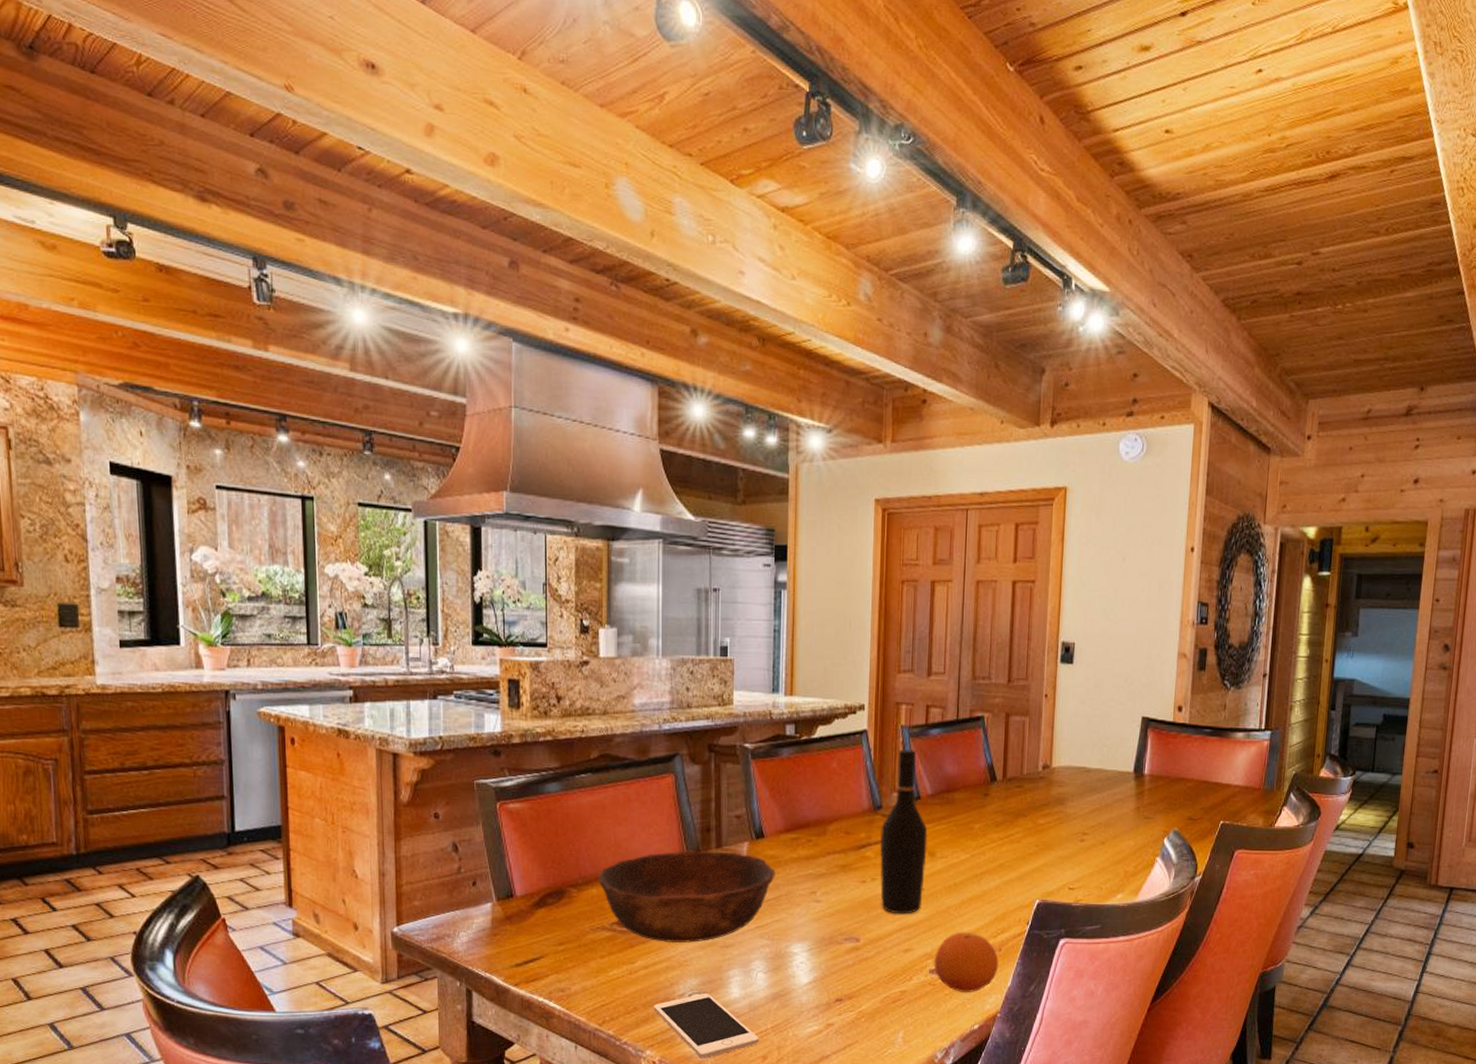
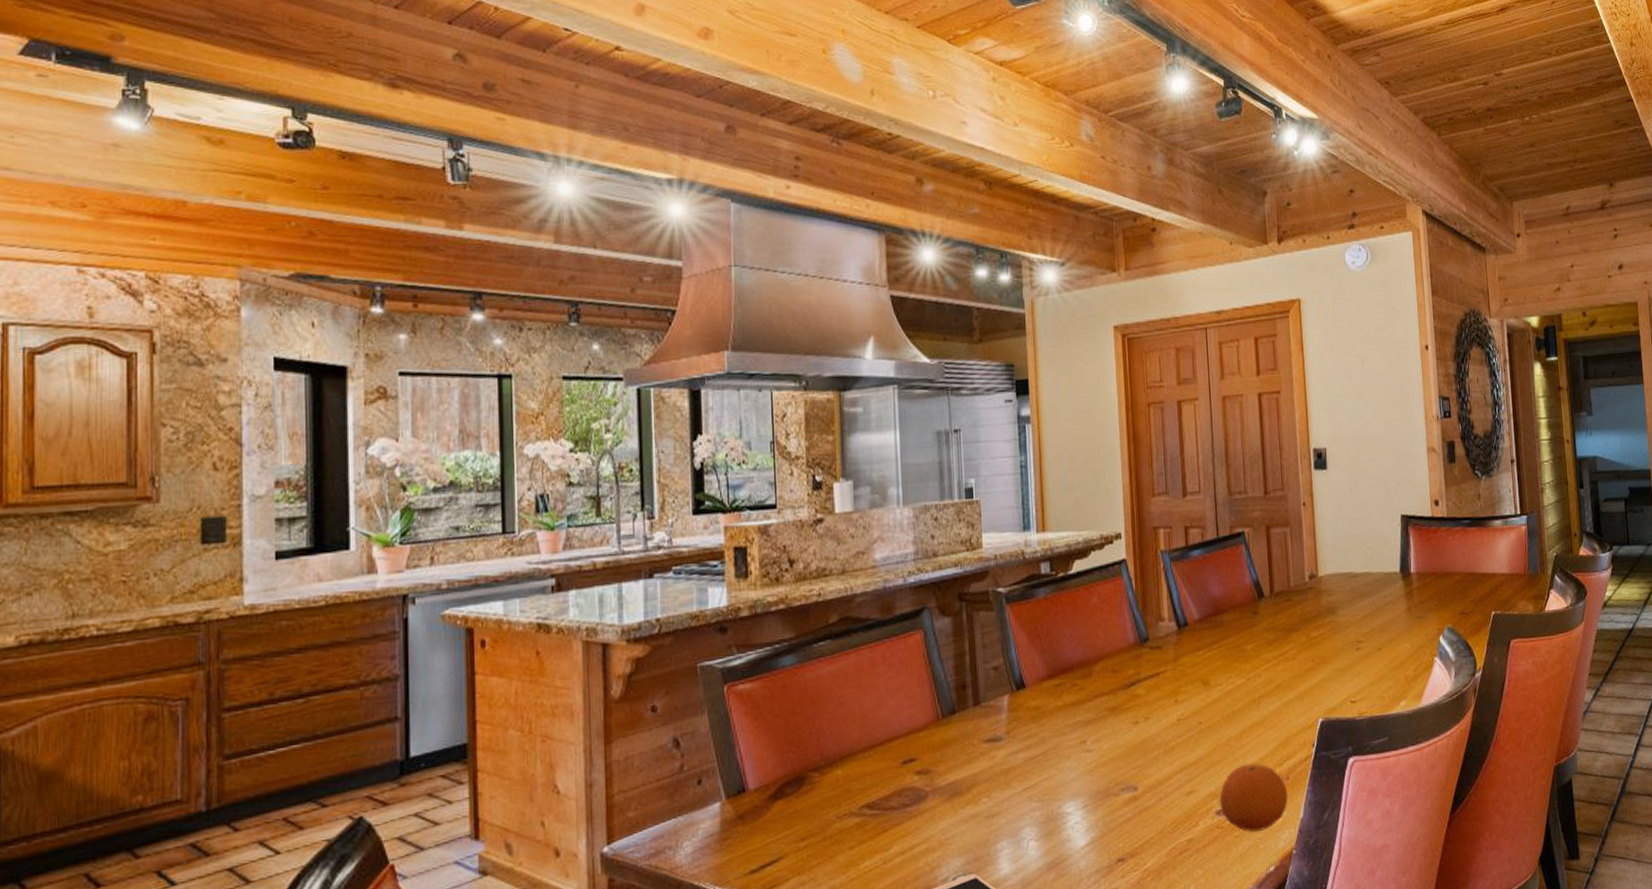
bowl: present [597,849,775,943] -> none [842,708,1041,821]
wine bottle: present [879,749,928,914] -> none [1149,574,1201,754]

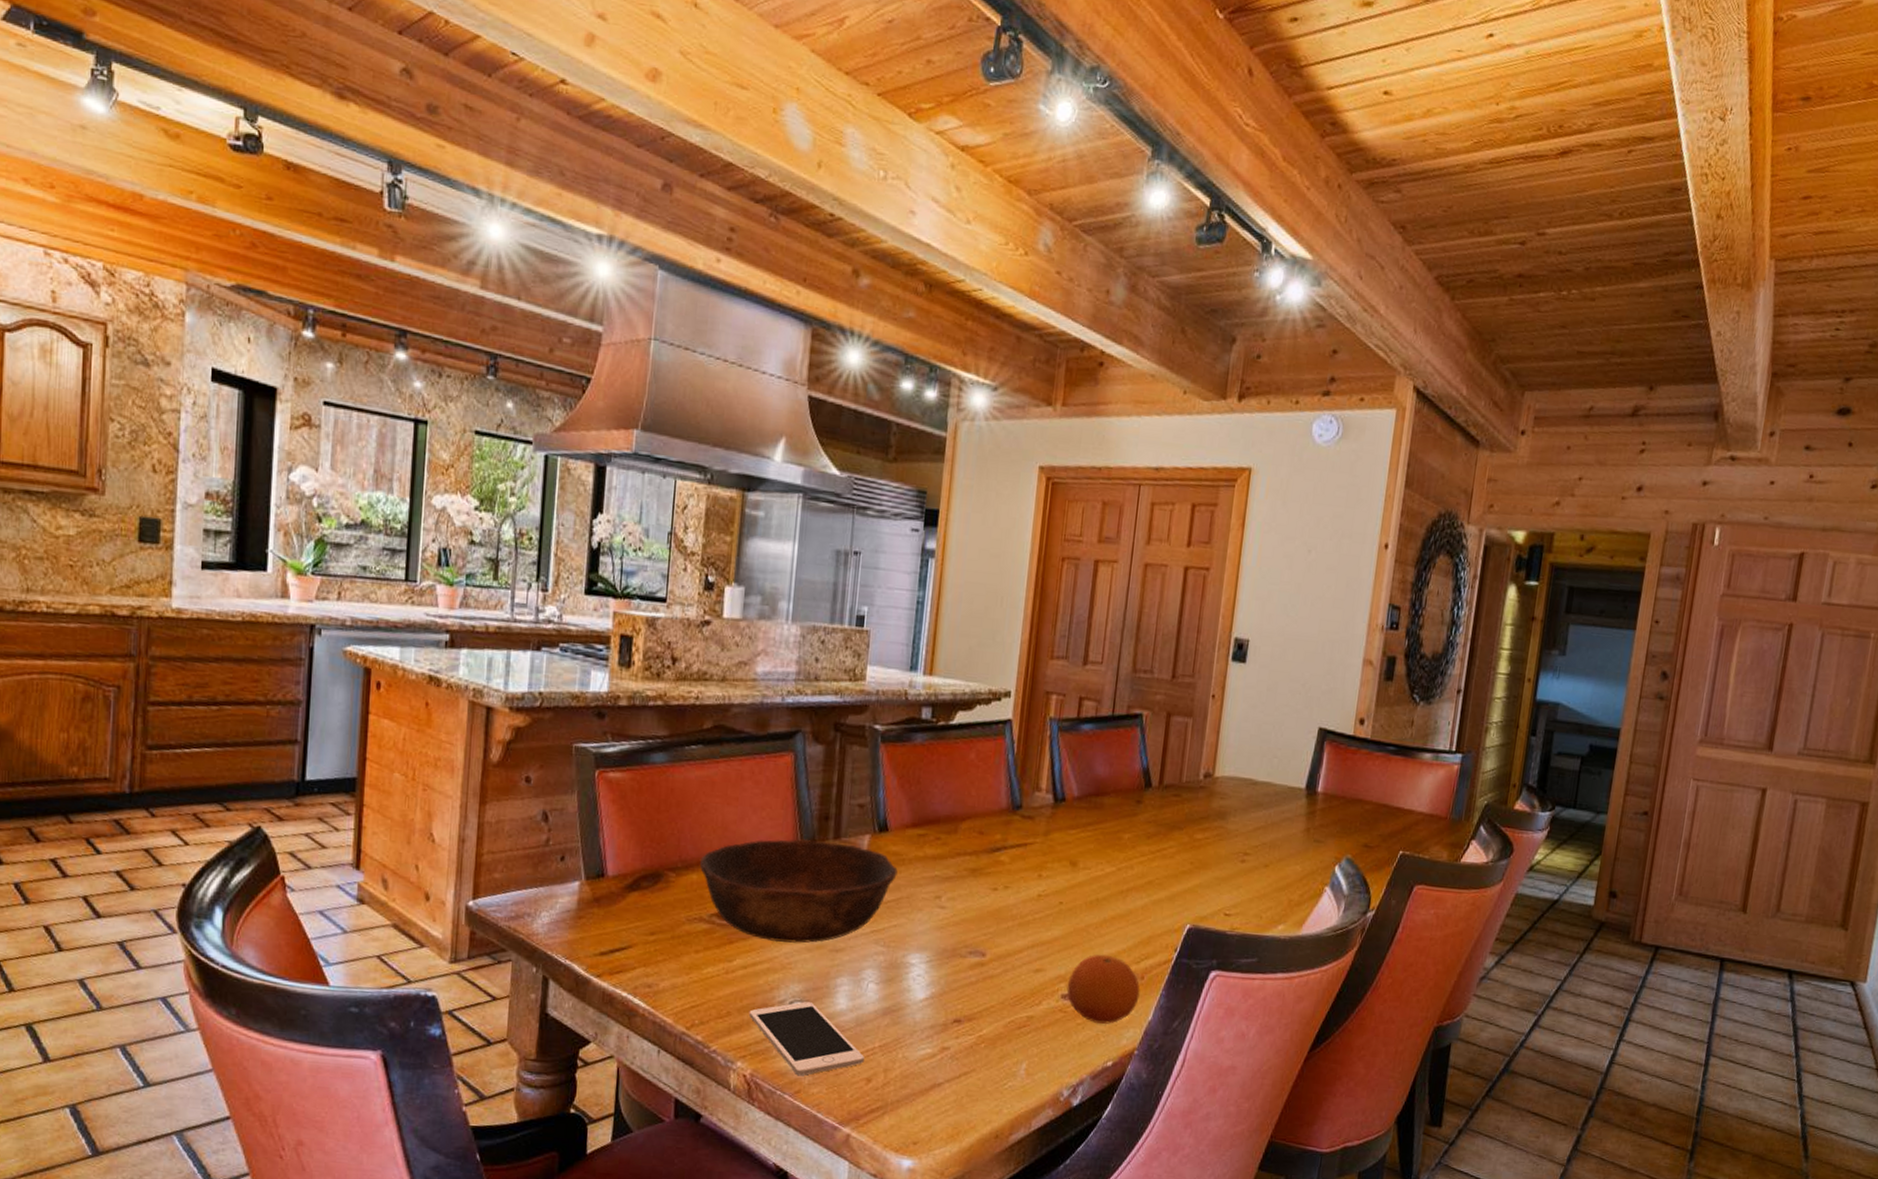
bowl: none [842,708,1041,821] -> present [699,838,898,943]

